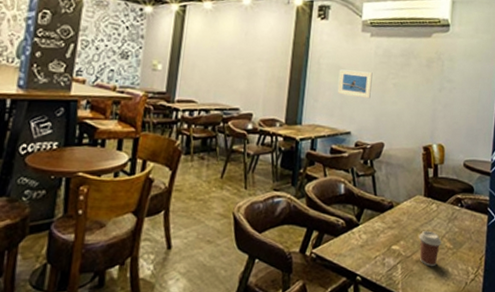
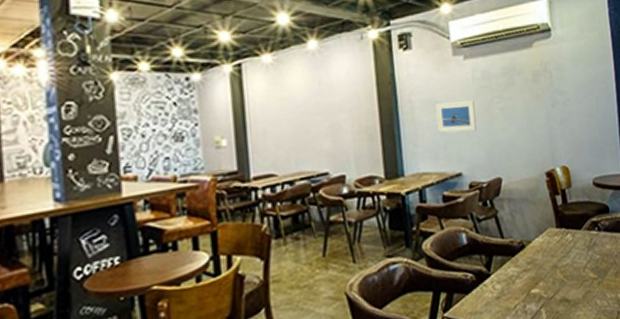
coffee cup: present [418,230,442,267] -> none [558,264,585,304]

